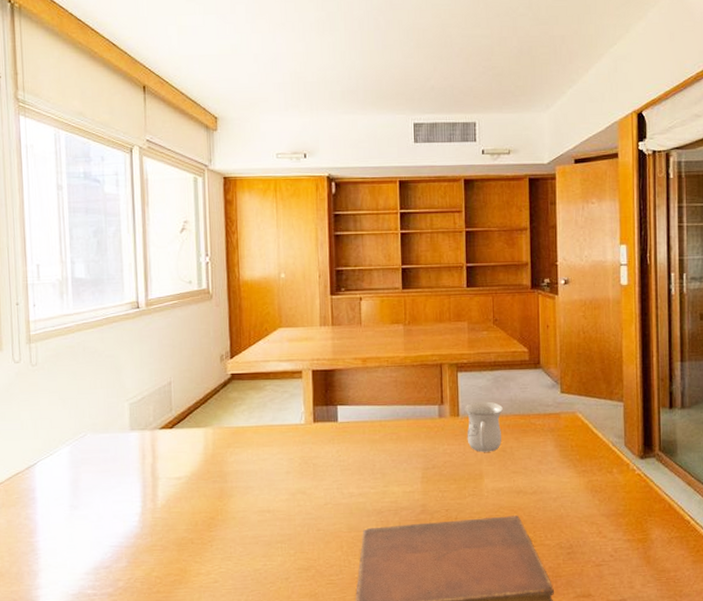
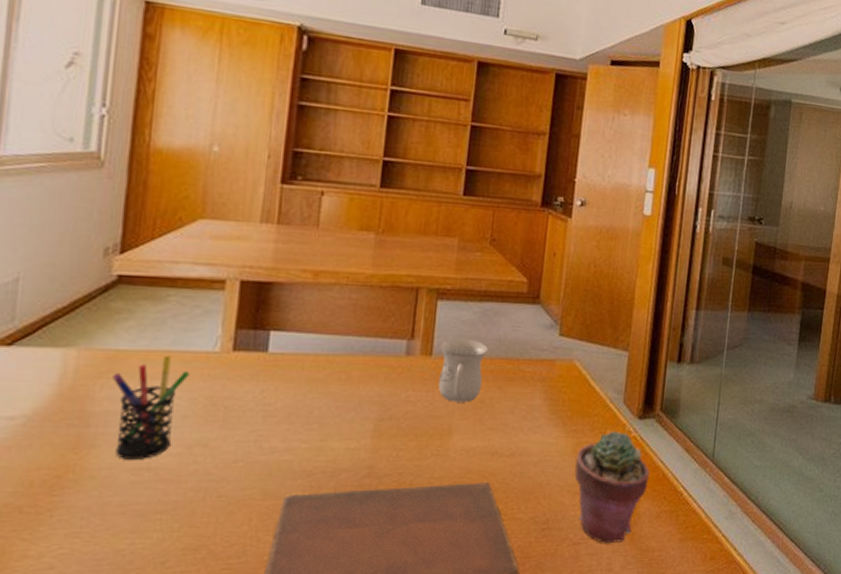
pen holder: none [237,428,287,505] -> present [113,355,190,459]
potted succulent: none [589,470,658,565] -> present [574,432,650,543]

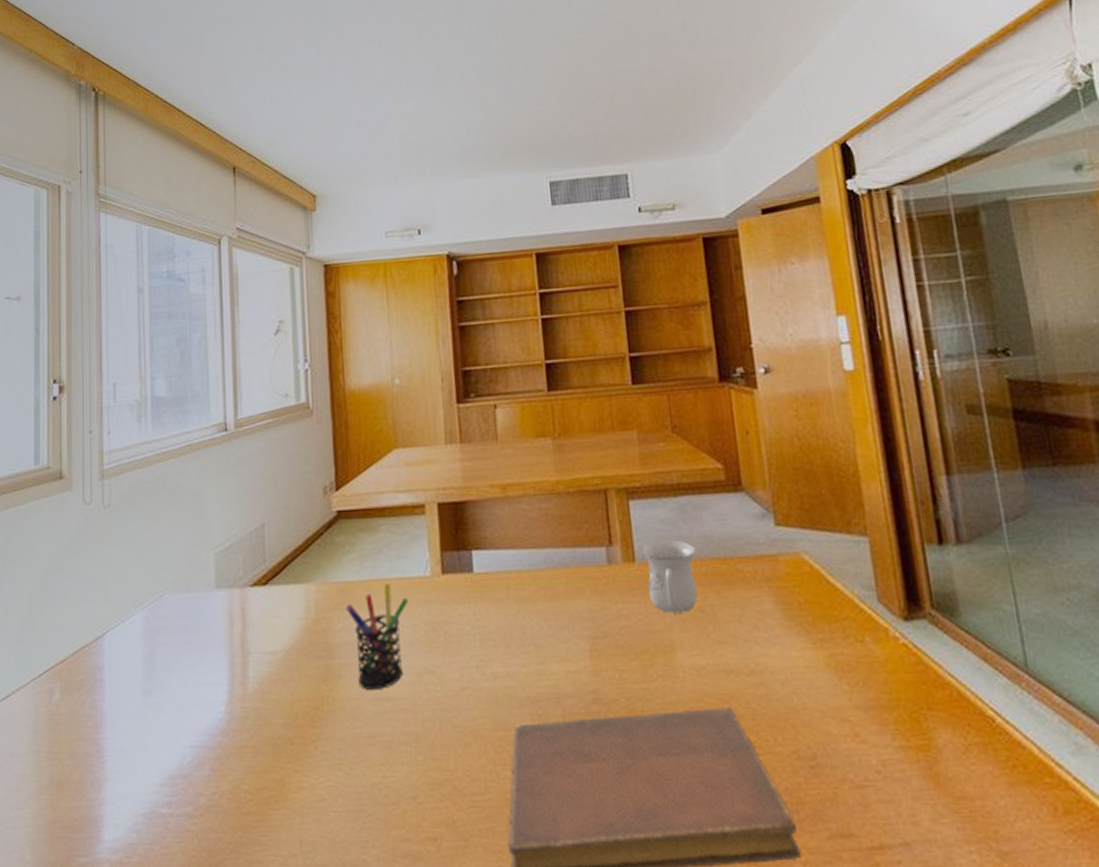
potted succulent: present [574,432,650,543] -> none [832,639,941,787]

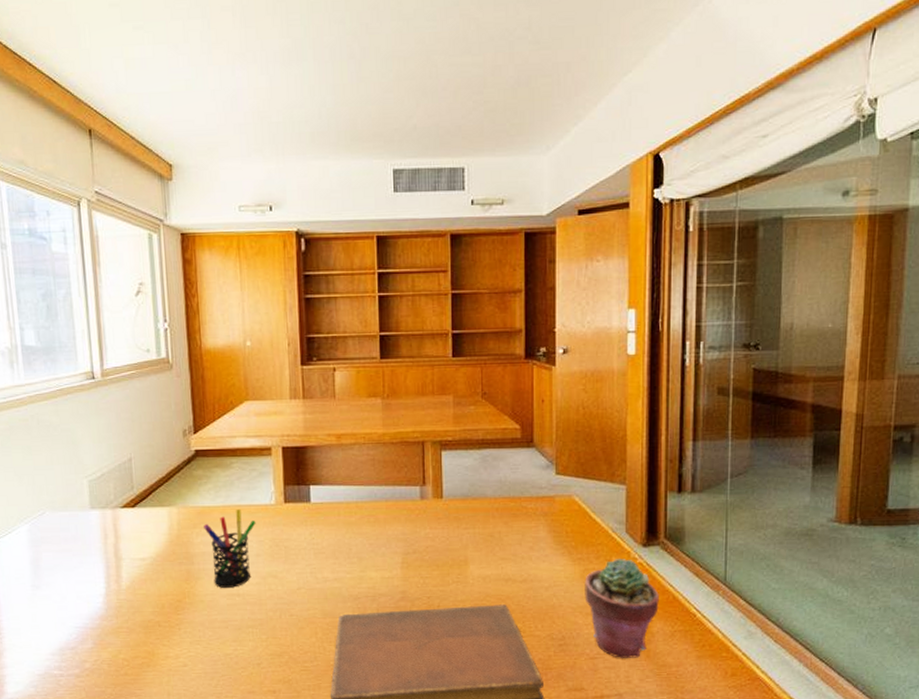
mug: present [642,540,698,613] -> none [449,482,491,537]
potted succulent: none [832,639,941,787] -> present [585,559,660,658]

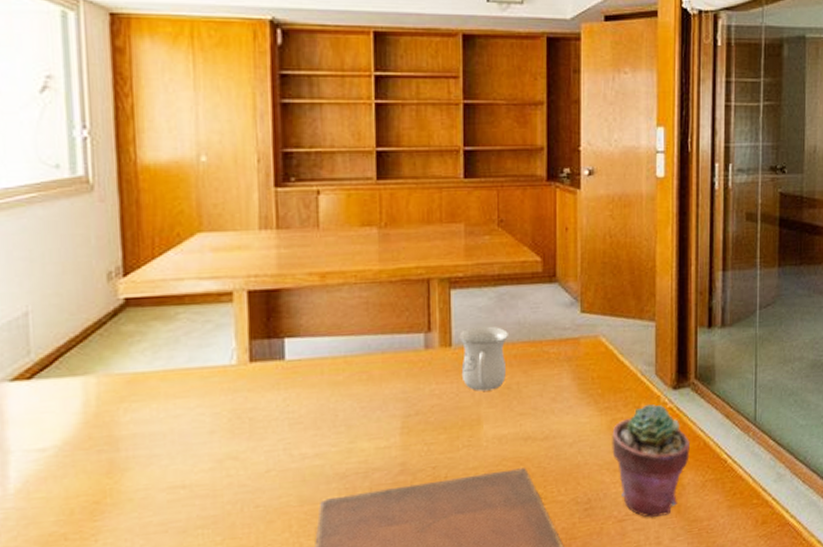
pen holder: present [204,508,256,588] -> none [135,373,210,480]
mug: none [449,482,491,537] -> present [459,326,508,391]

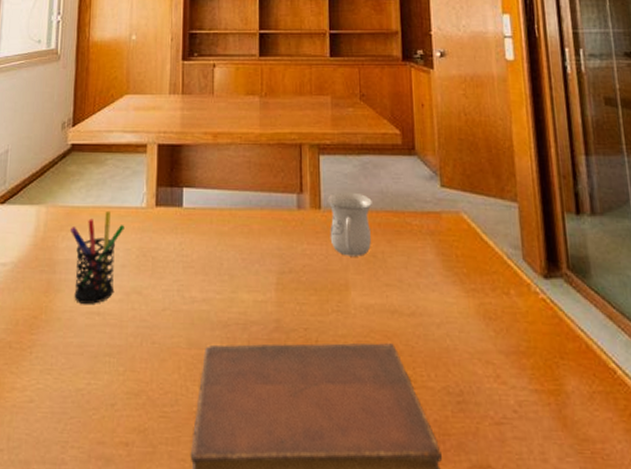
pen holder: none [135,373,210,480] -> present [71,210,125,304]
potted succulent: present [612,404,691,517] -> none [481,292,571,427]

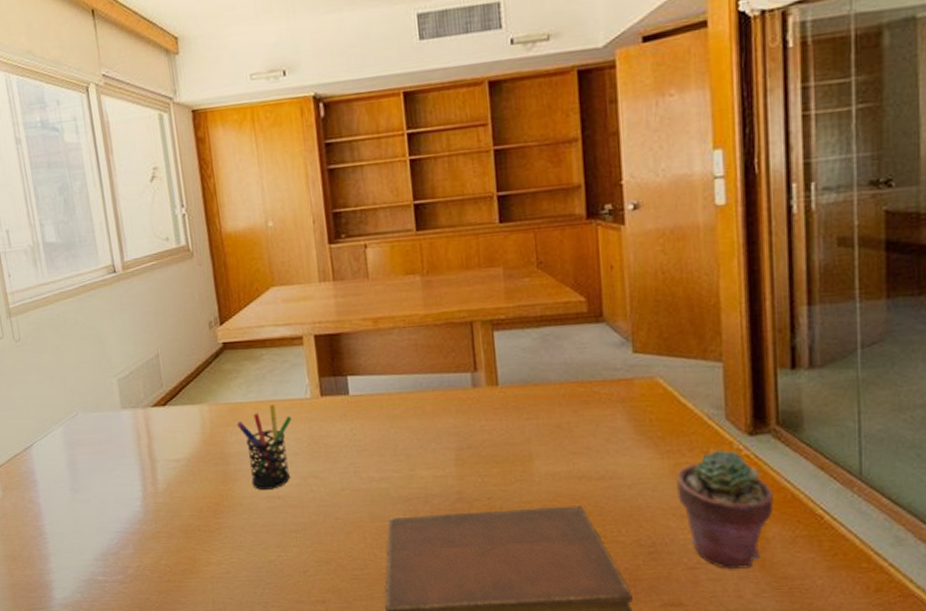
mug: present [327,192,372,257] -> none [505,366,555,429]
potted succulent: none [481,292,571,427] -> present [676,450,775,569]

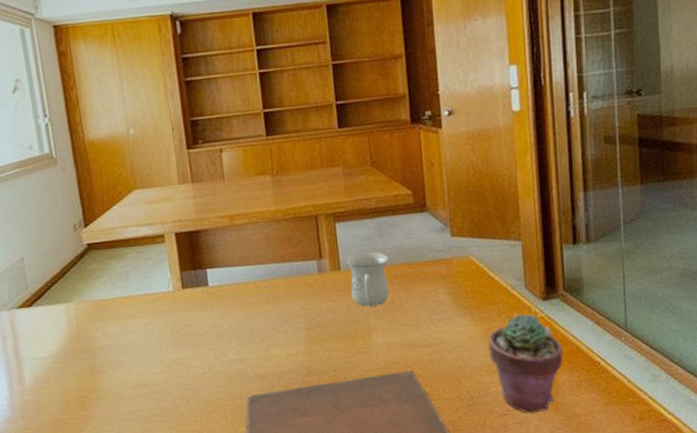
pen holder: present [237,404,292,490] -> none [102,298,155,380]
mug: none [505,366,555,429] -> present [346,251,389,307]

